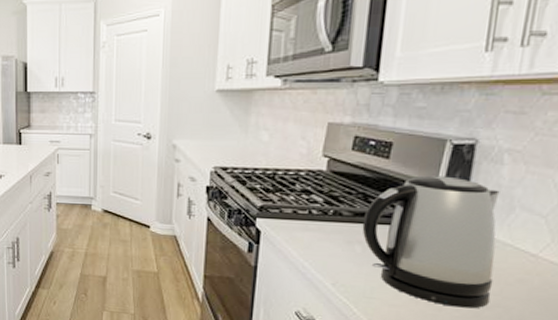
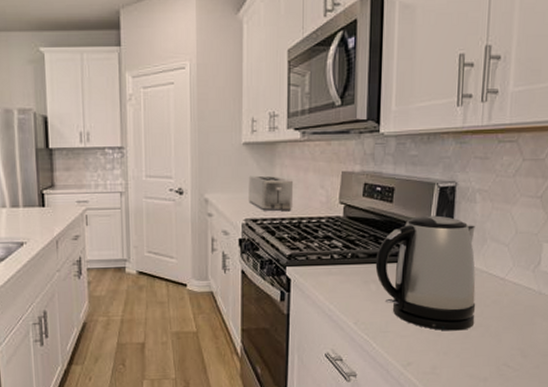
toaster: none [219,123,271,162] -> present [248,175,294,212]

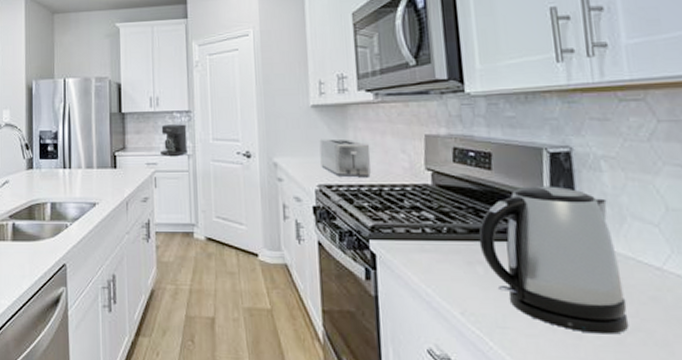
coffee maker: none [92,161,120,194] -> present [160,124,188,156]

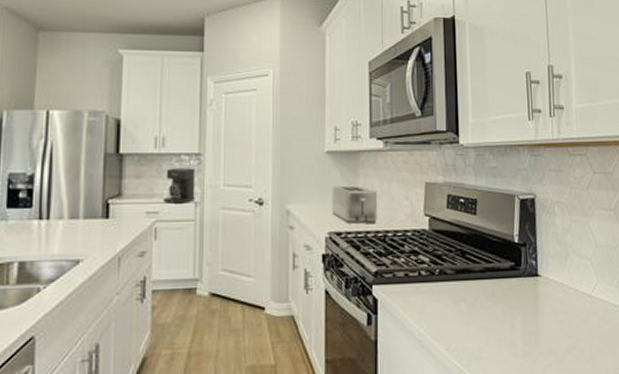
kettle: present [478,186,629,335] -> none [463,228,568,356]

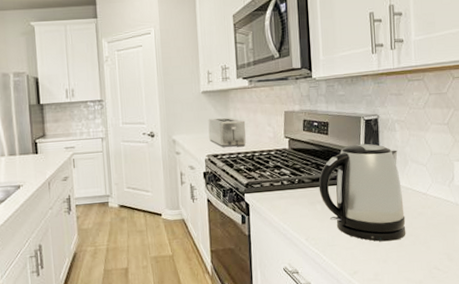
coffee maker: present [164,168,196,204] -> none [77,112,101,140]
kettle: none [463,228,568,356] -> present [318,143,406,242]

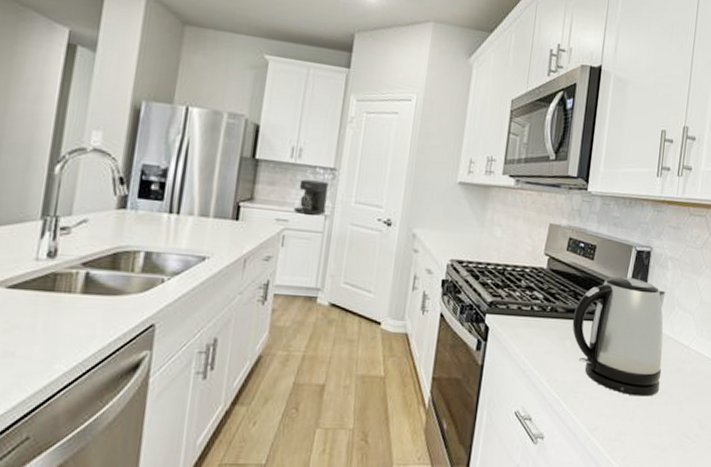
coffee maker: none [77,112,101,140] -> present [294,179,329,215]
toaster: present [208,118,246,148] -> none [456,216,503,257]

